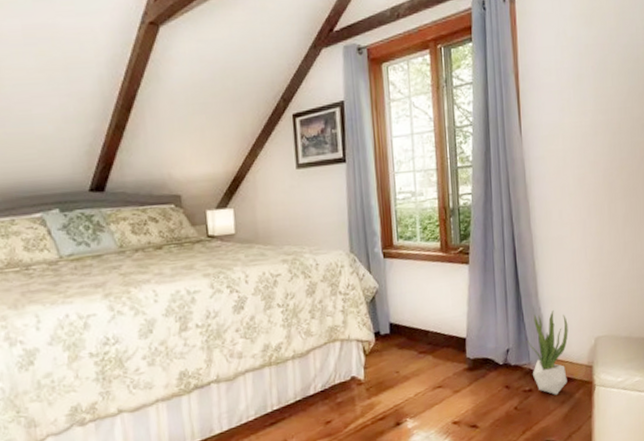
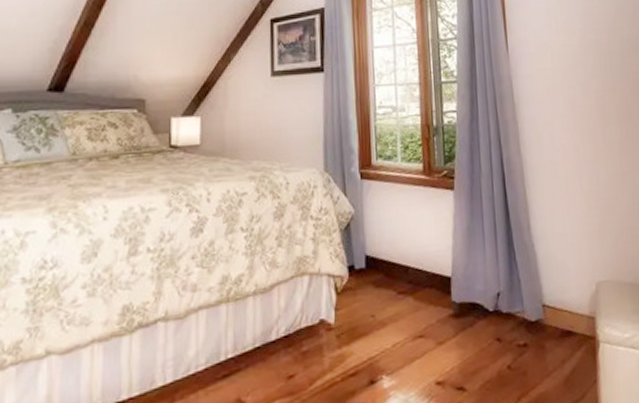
potted plant: present [527,310,568,395] -> none [520,248,567,352]

